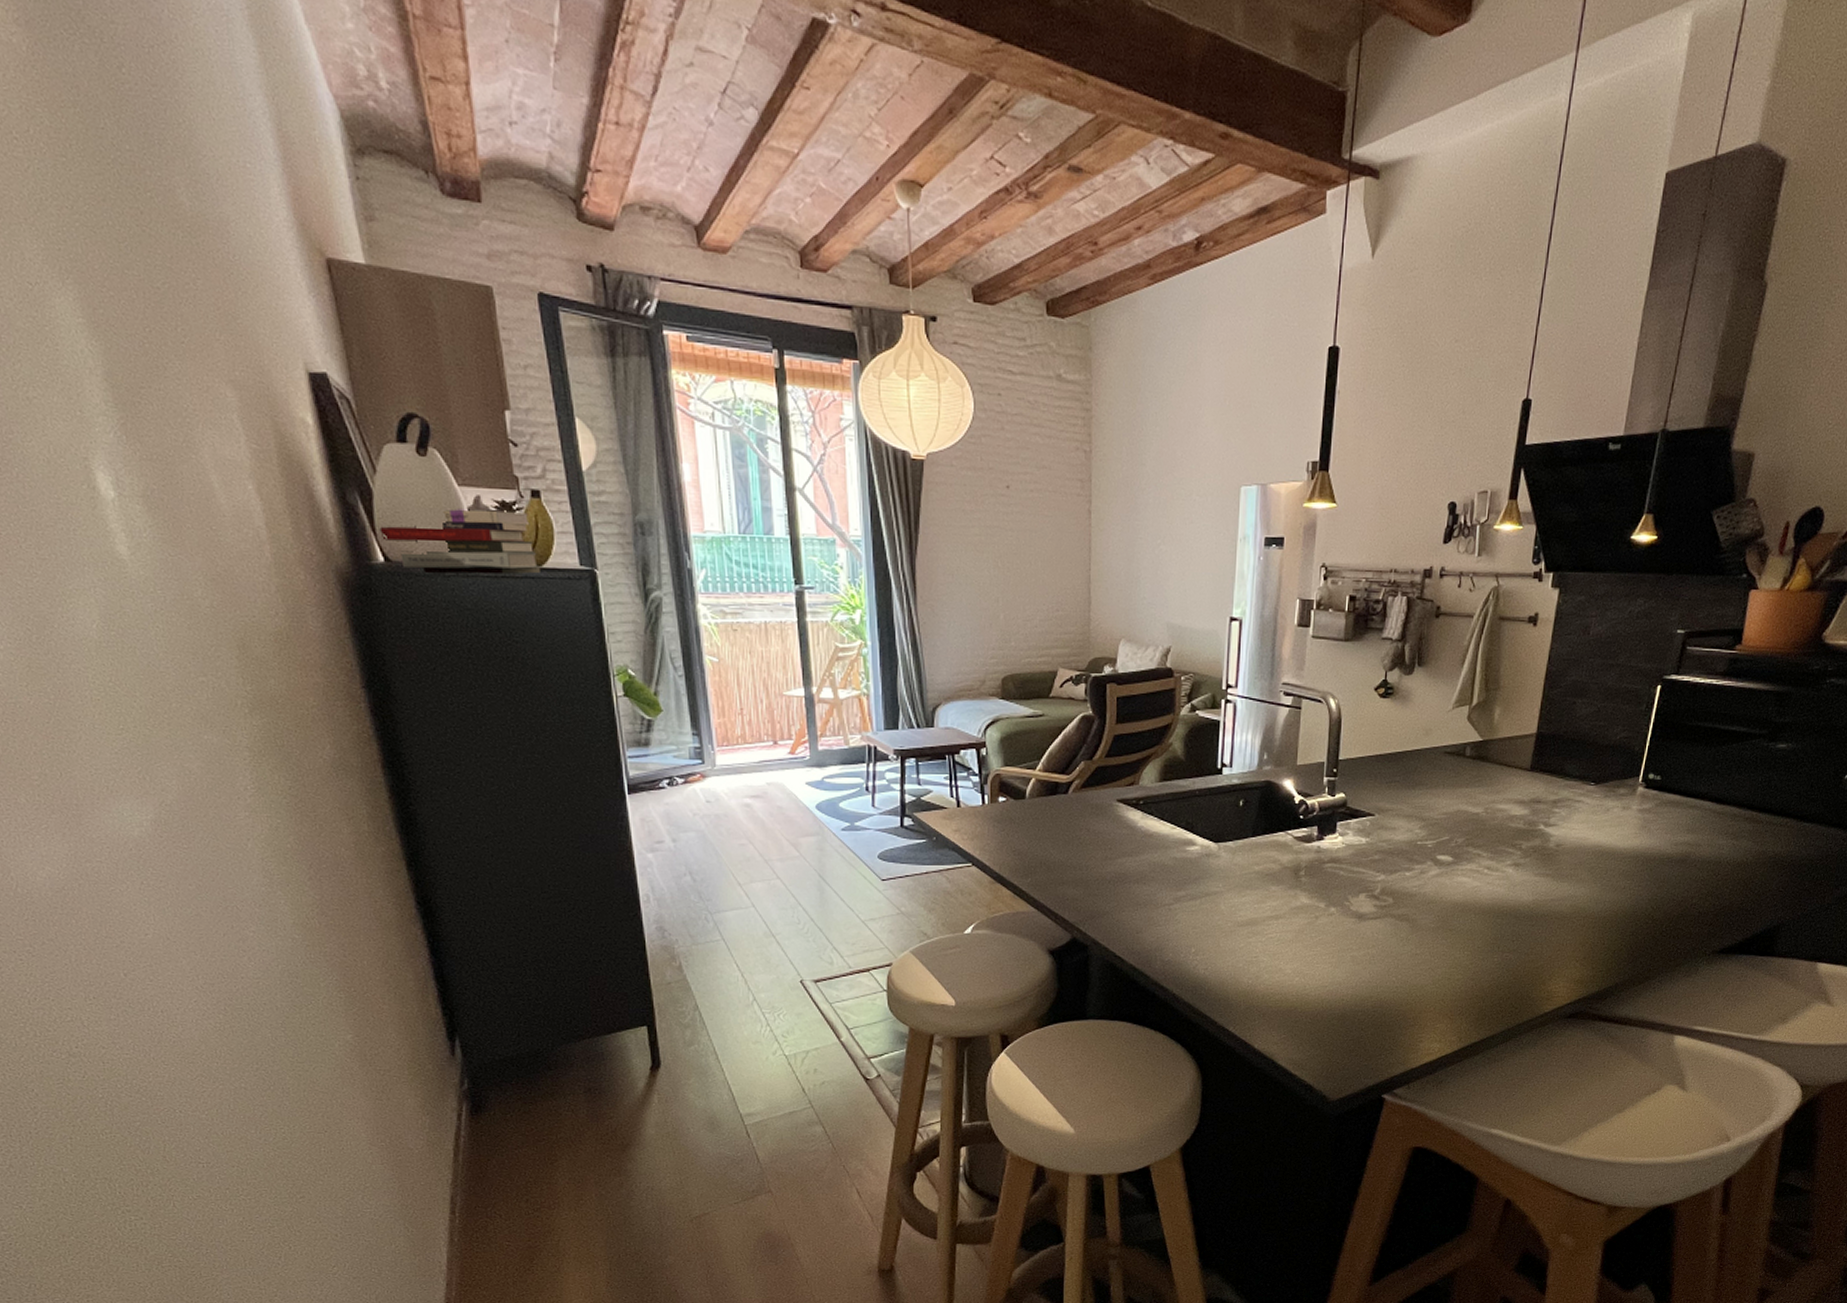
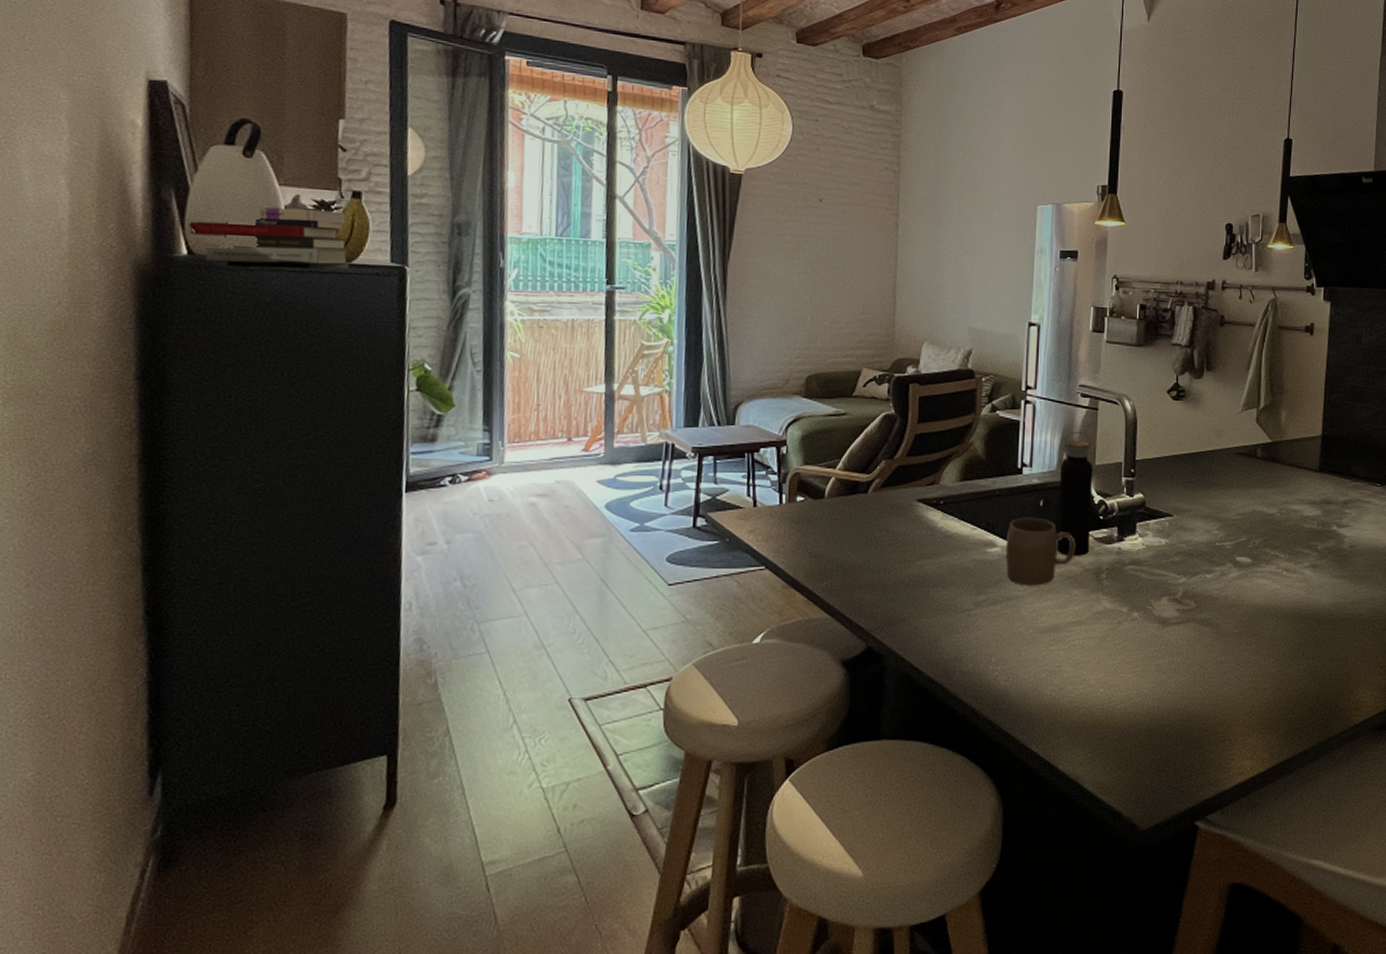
mug: none [1204,817,1275,882] -> present [1005,517,1075,586]
water bottle: none [1255,730,1294,854] -> present [1056,431,1093,556]

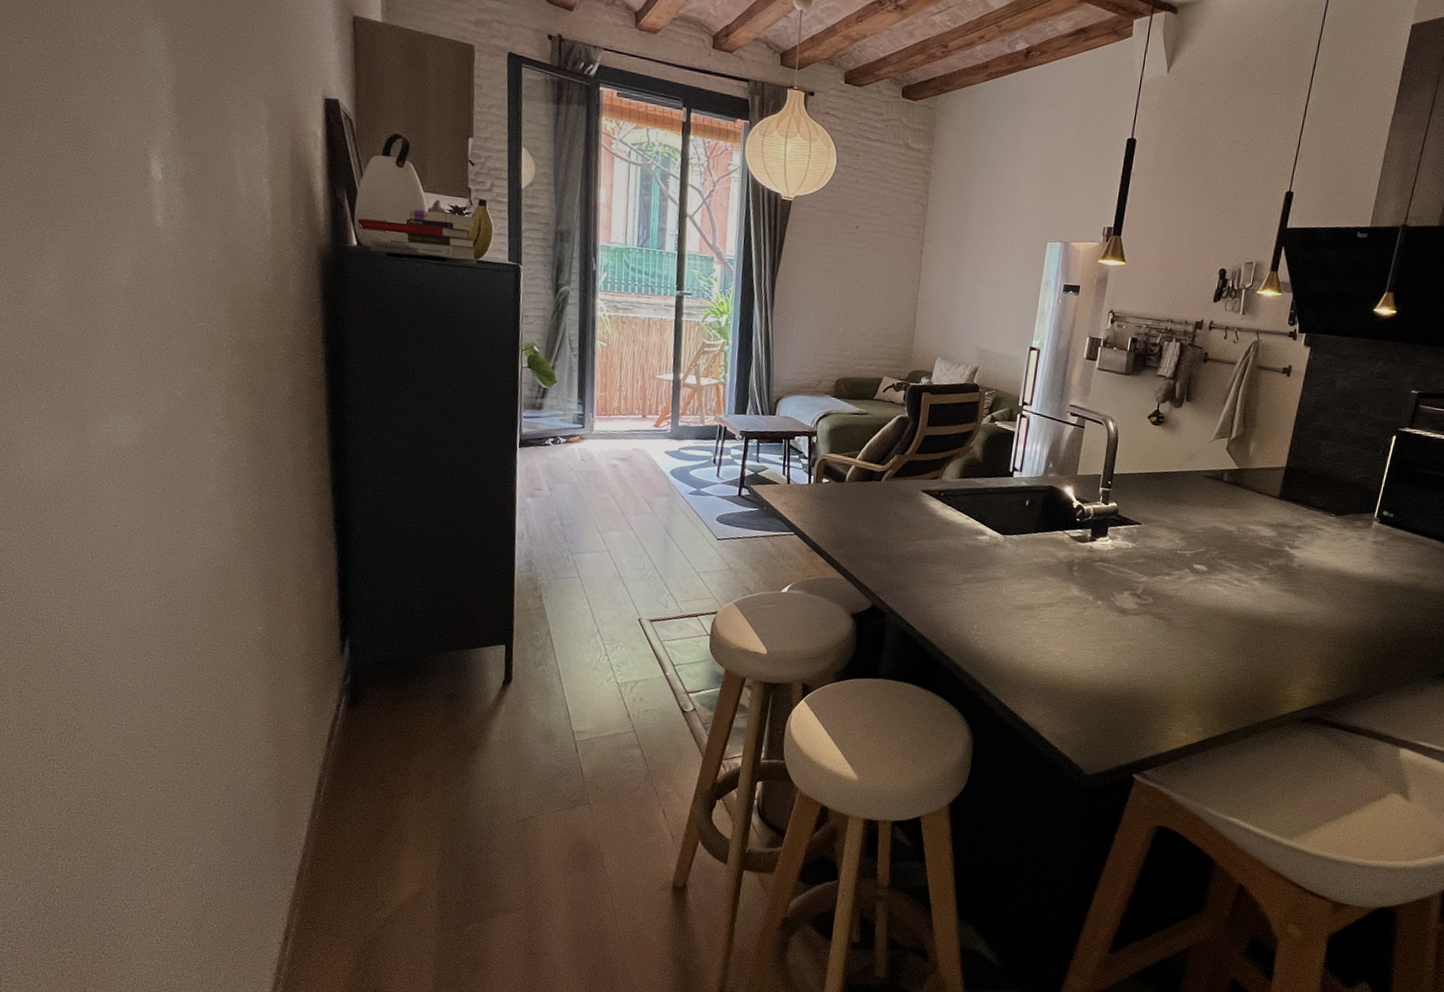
mug: present [1005,517,1075,586] -> none [992,513,1054,571]
water bottle: present [1056,431,1093,556] -> none [1036,444,1077,550]

